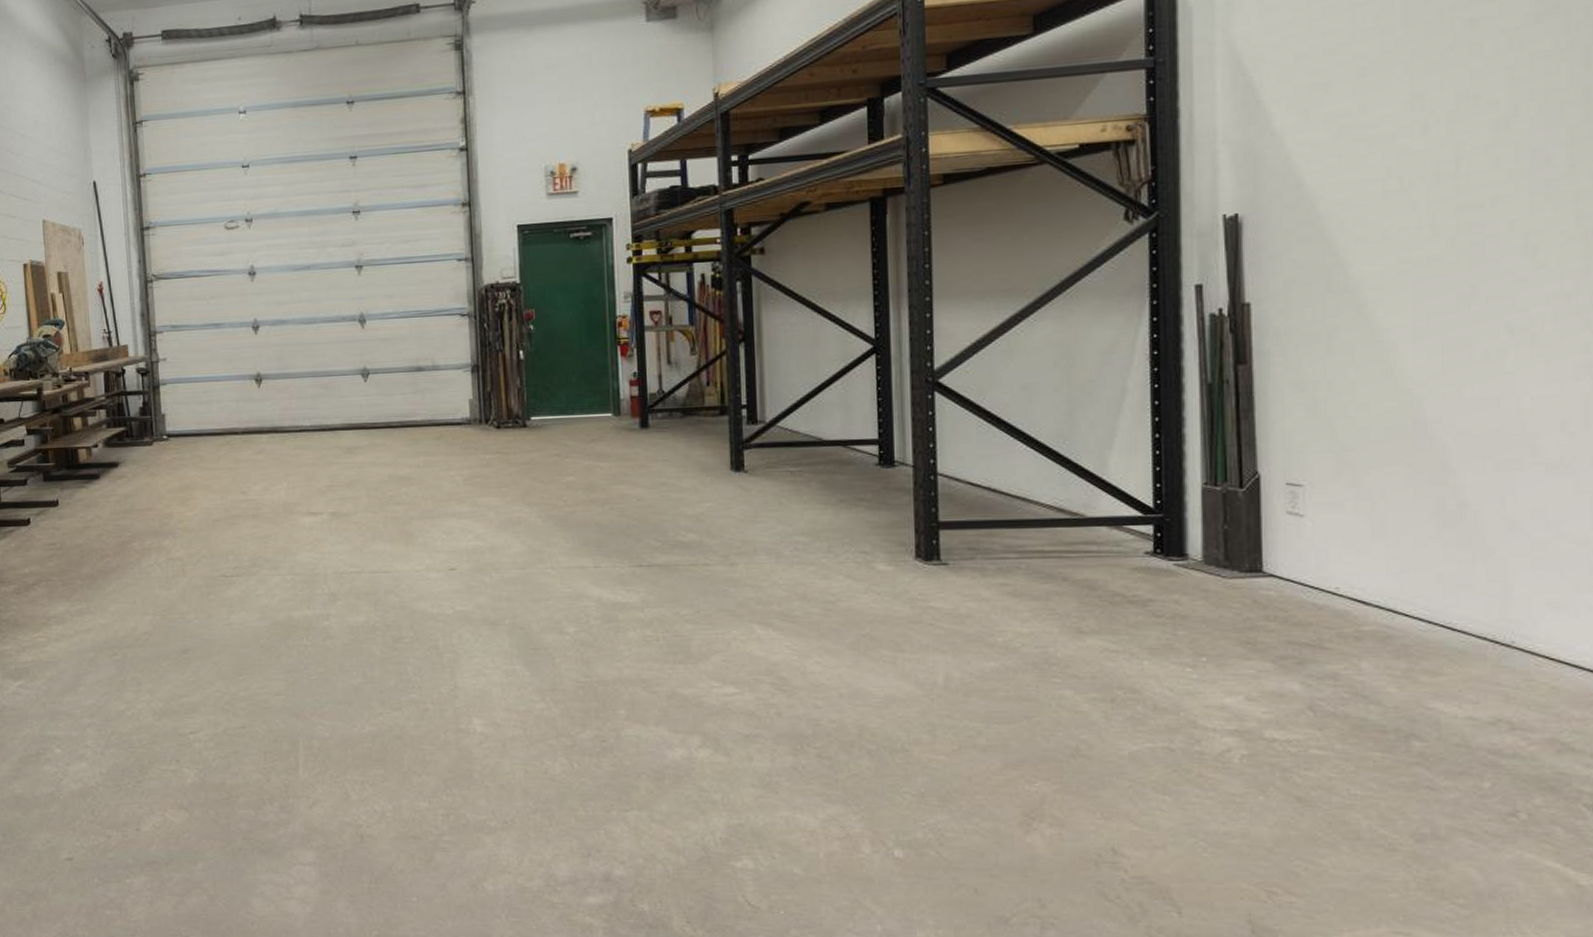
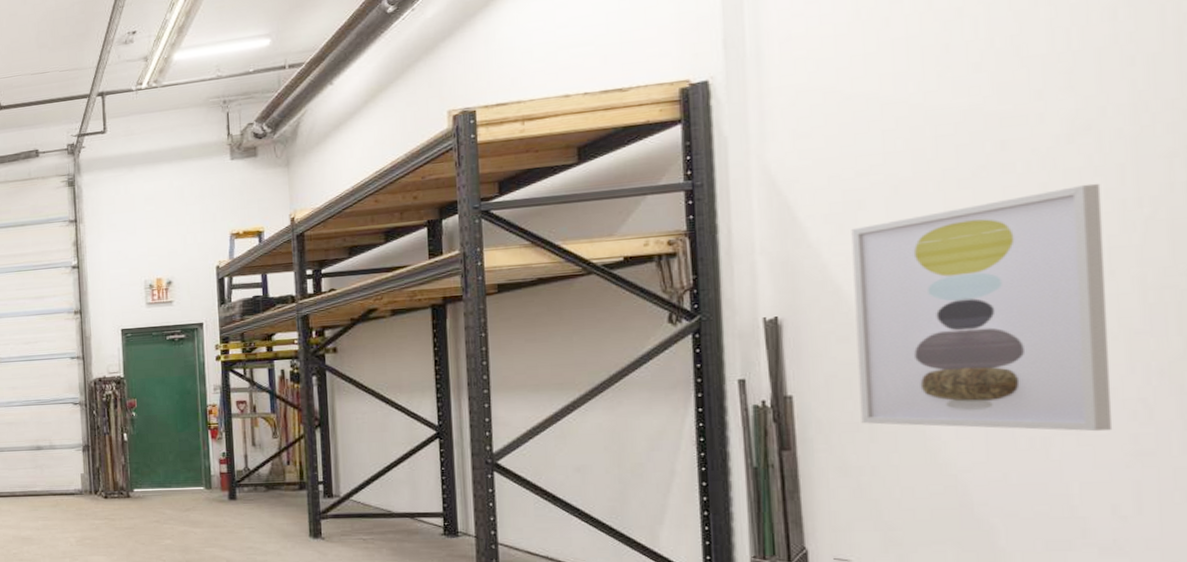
wall art: none [1316,68,1566,341] -> present [851,183,1113,432]

